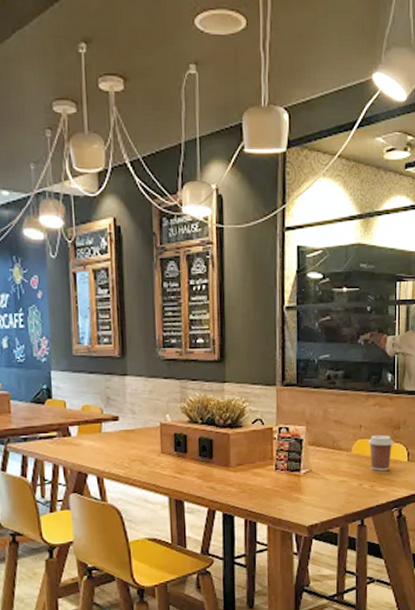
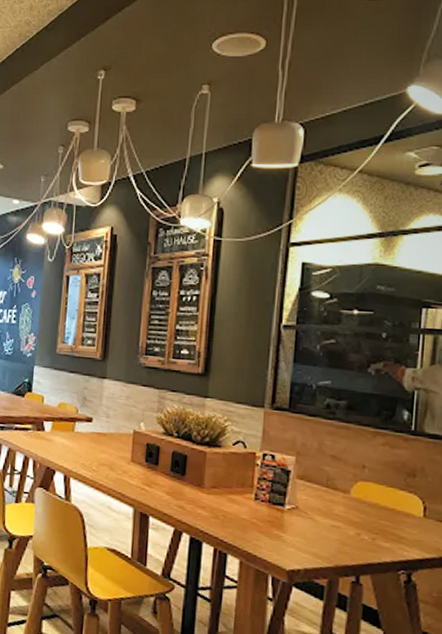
coffee cup: present [367,434,394,471] -> none [371,479,407,524]

